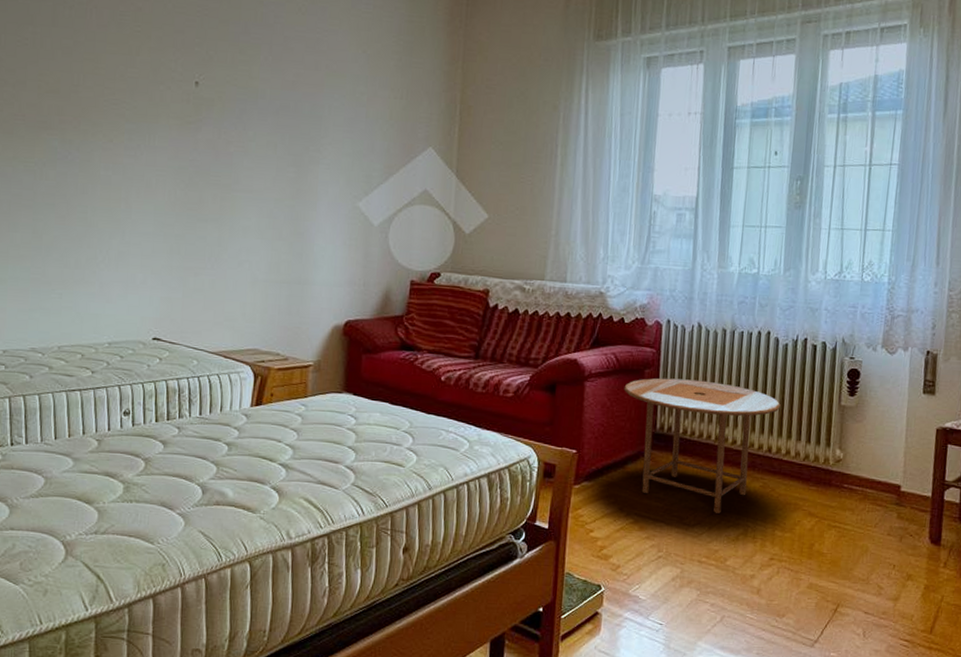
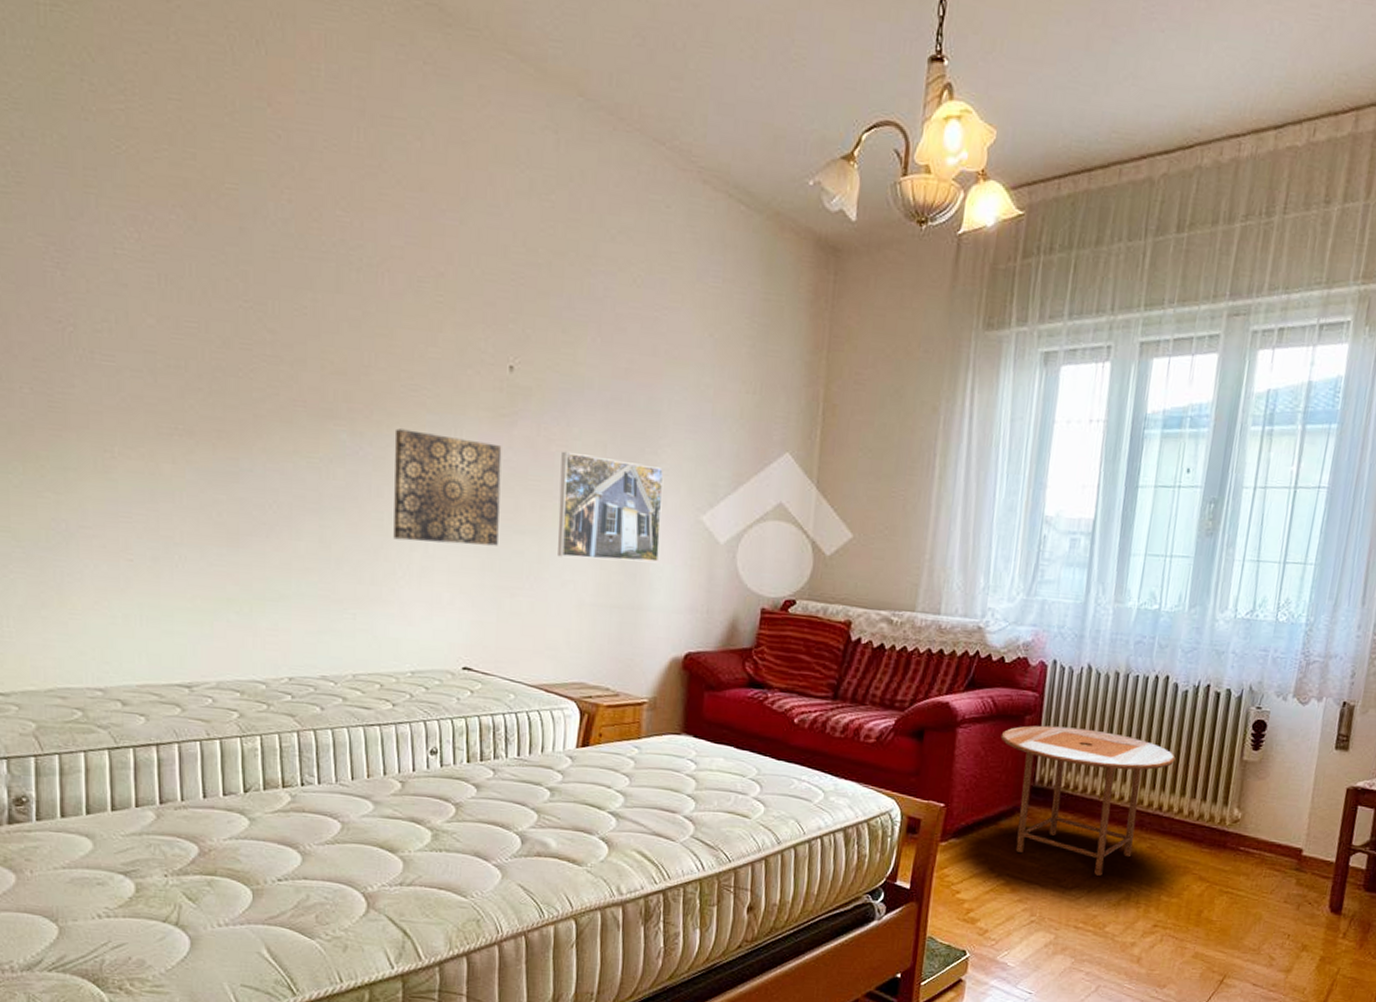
wall art: none [95,136,188,233] -> present [393,428,502,546]
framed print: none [235,151,326,244] -> present [558,451,665,563]

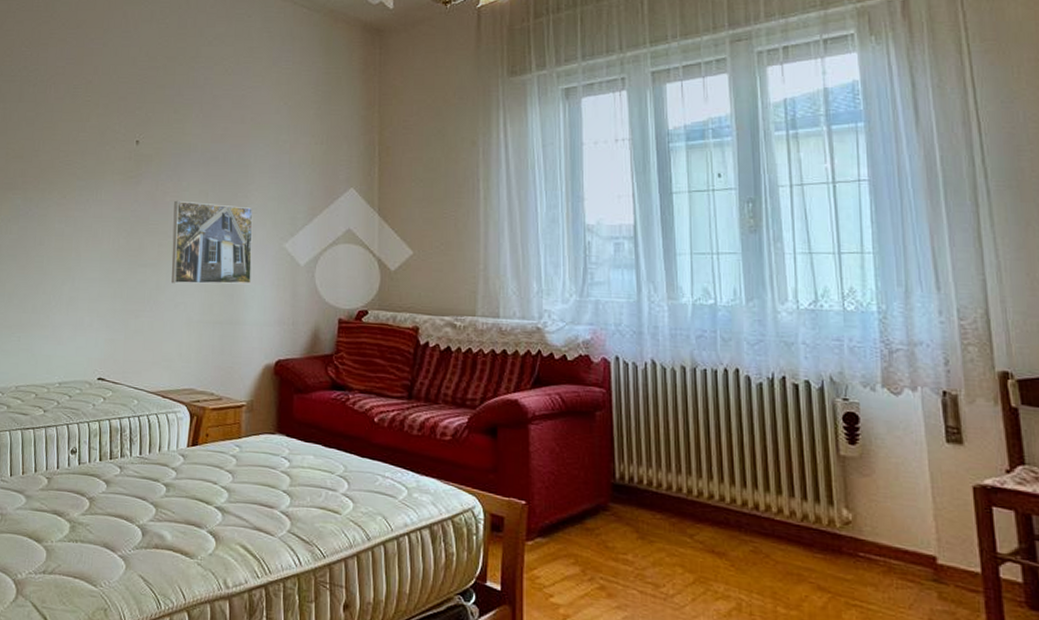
wall art: present [393,428,502,546] -> none [50,193,130,278]
side table: present [1000,725,1176,876] -> none [573,421,763,582]

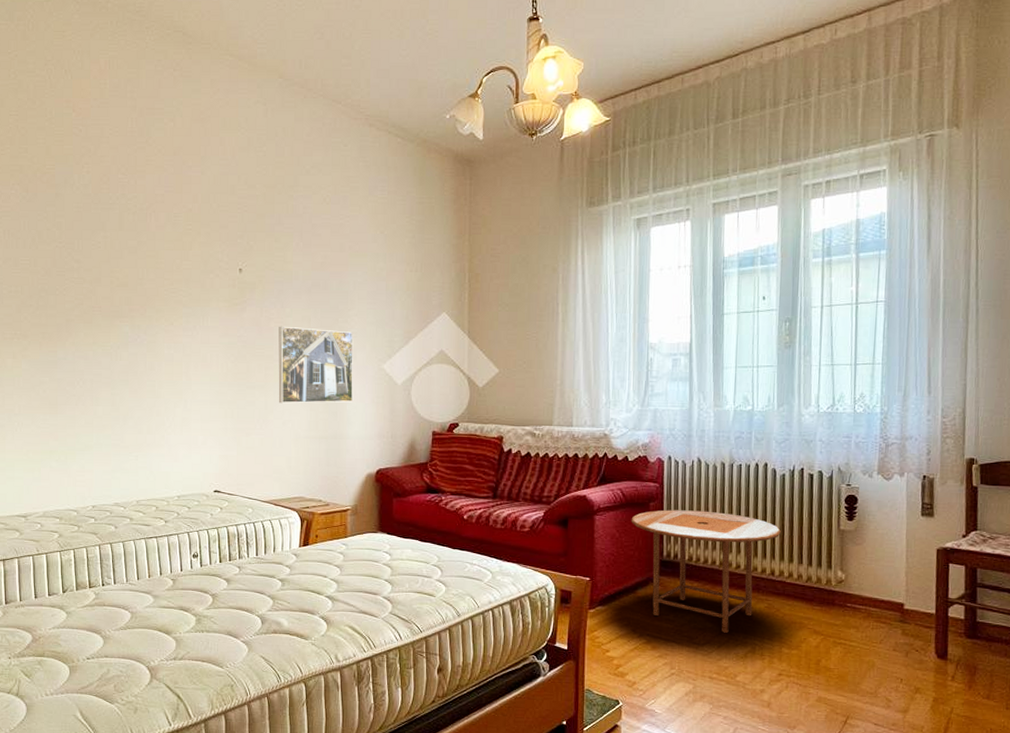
side table: none [573,421,763,582] -> present [631,510,781,633]

